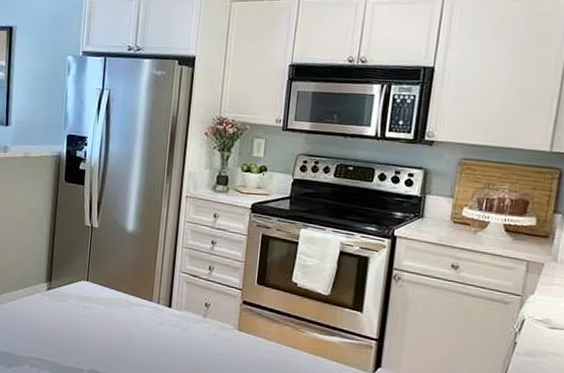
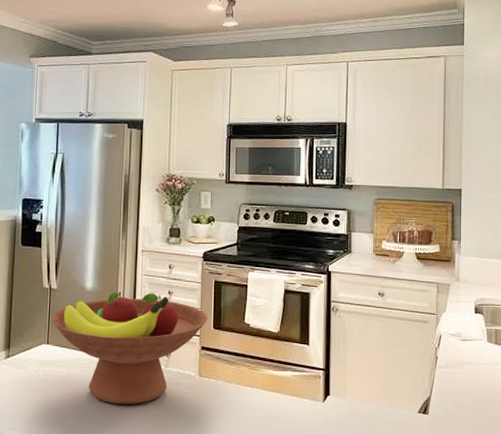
fruit bowl: none [91,235,252,350] -> present [51,291,207,405]

